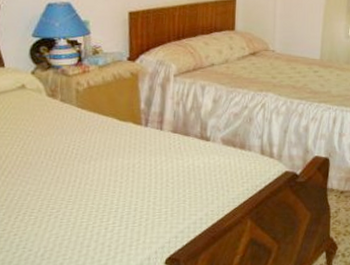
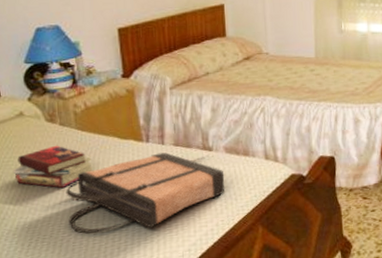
book: none [8,120,89,163] -> present [12,145,92,188]
shopping bag: none [59,138,219,212] -> present [66,152,225,234]

